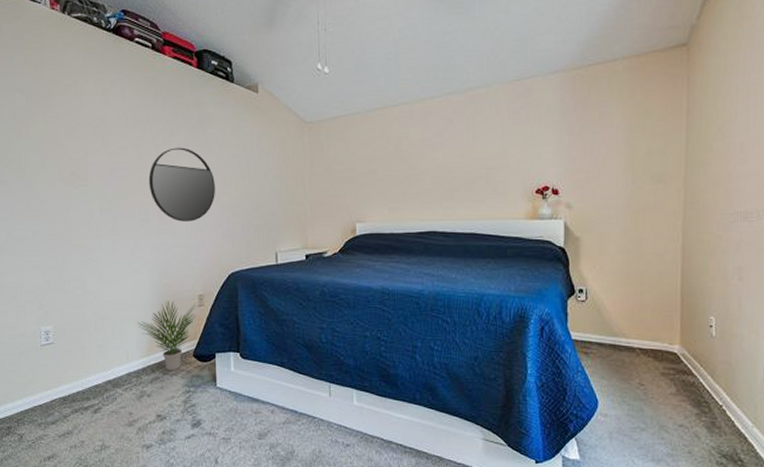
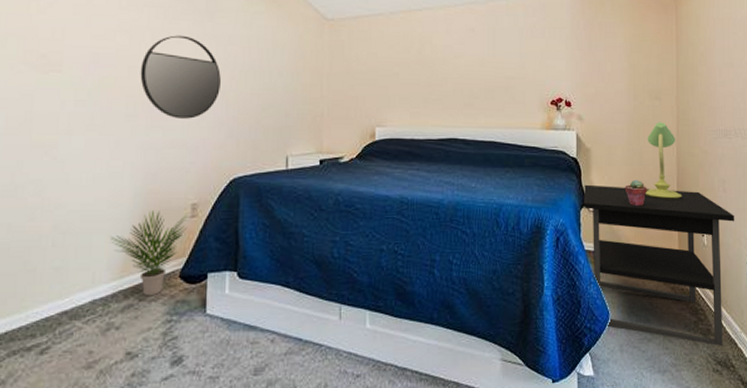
nightstand: none [572,274,751,440] -> present [584,184,734,347]
potted succulent: none [618,268,645,296] -> present [624,179,647,207]
table lamp: none [642,206,687,289] -> present [645,122,682,200]

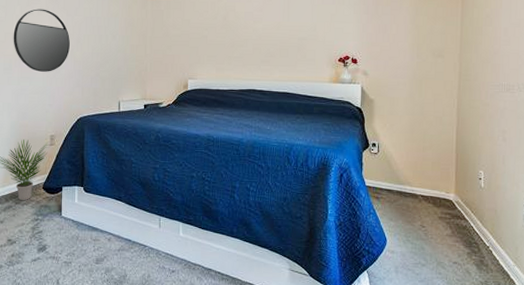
nightstand: present [584,184,734,347] -> none [366,130,513,277]
potted succulent: present [624,179,647,207] -> none [405,127,427,151]
table lamp: present [645,122,682,200] -> none [424,77,461,147]

